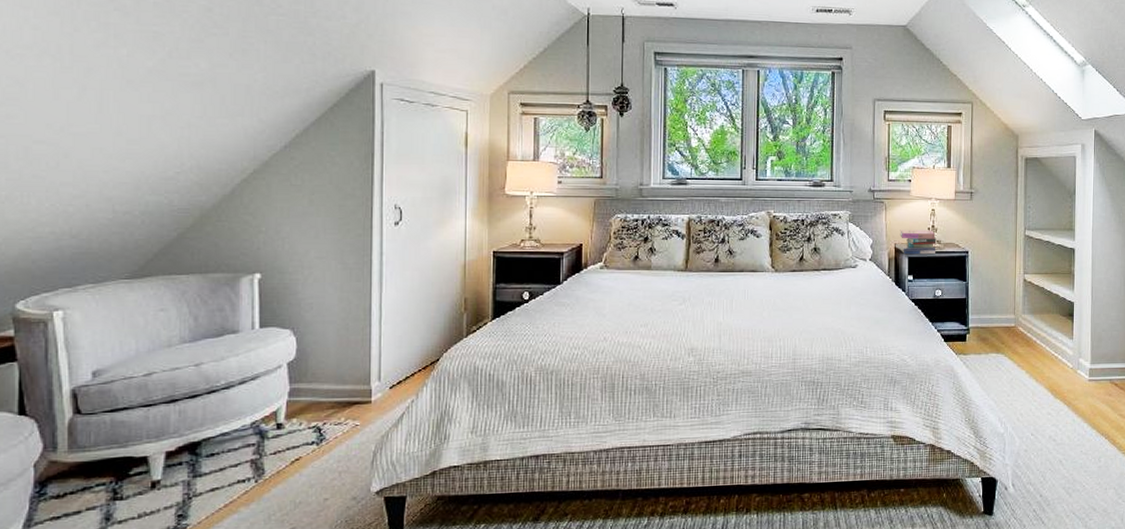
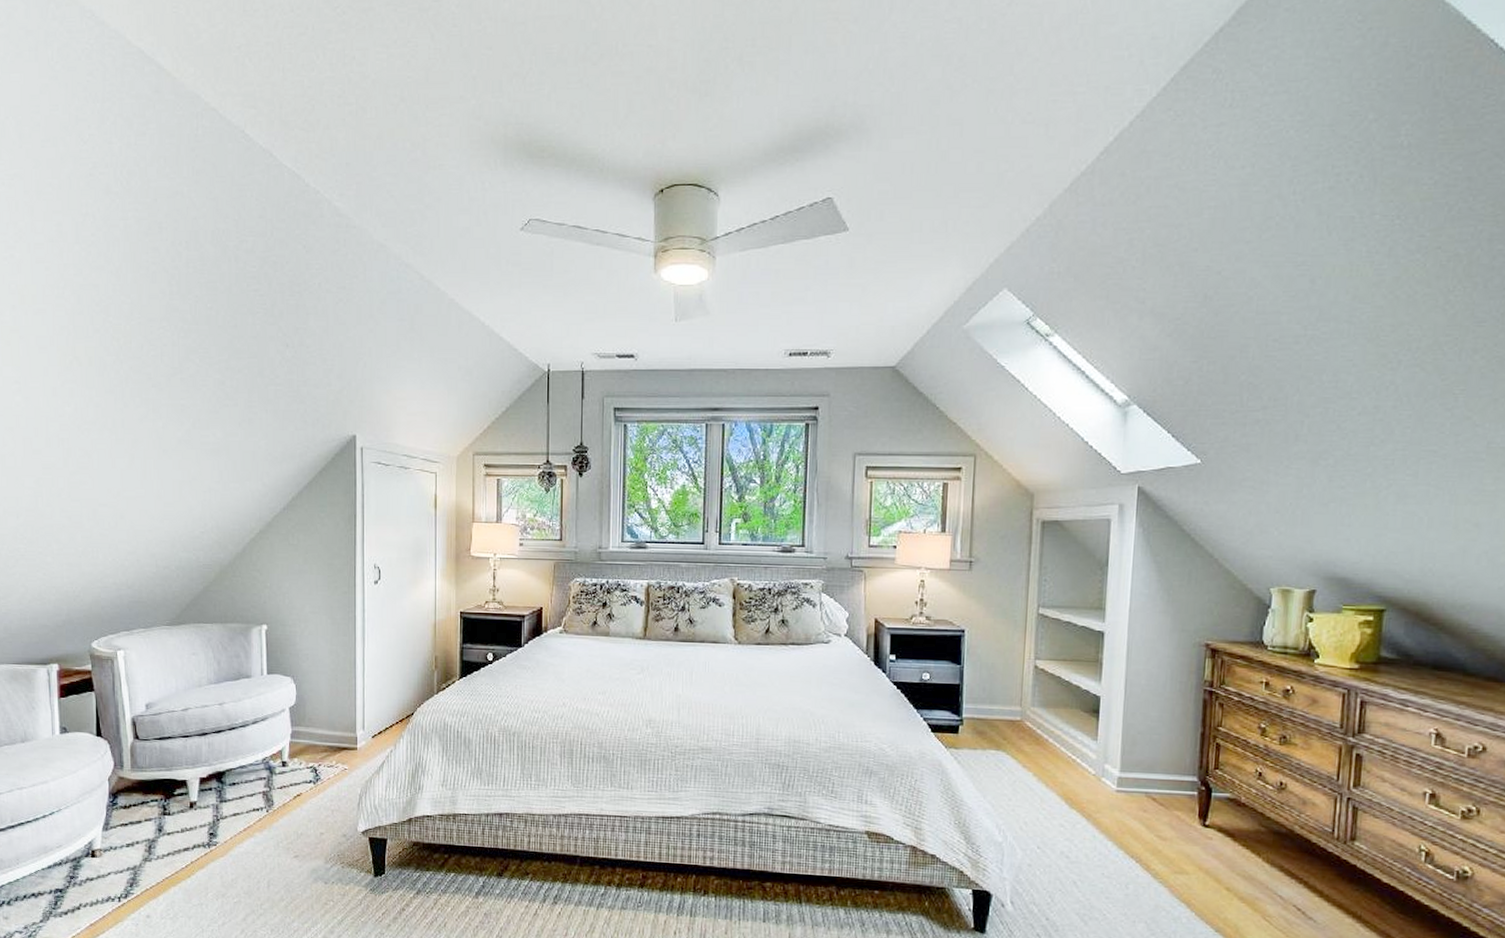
books: present [895,230,937,255] -> none [875,603,926,633]

